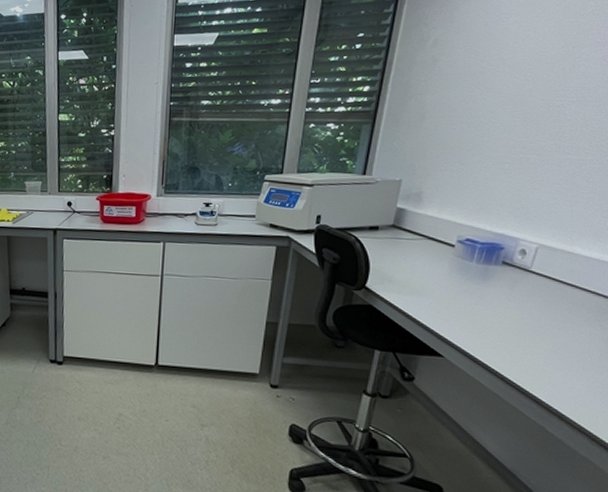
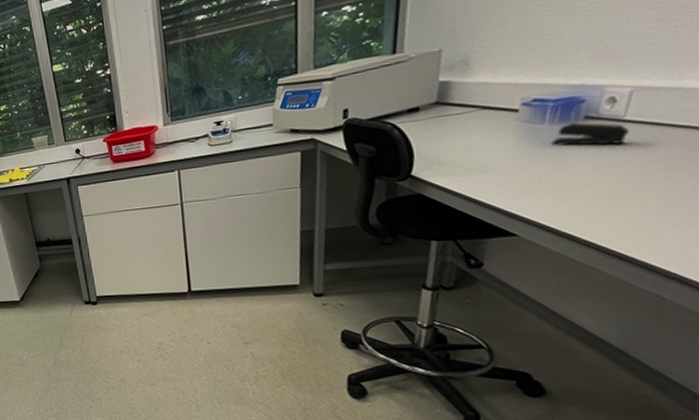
stapler: none [476,265,533,290] -> present [551,122,629,146]

